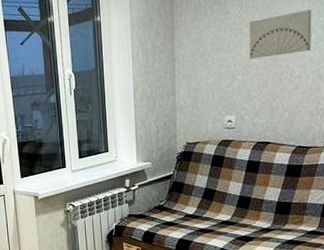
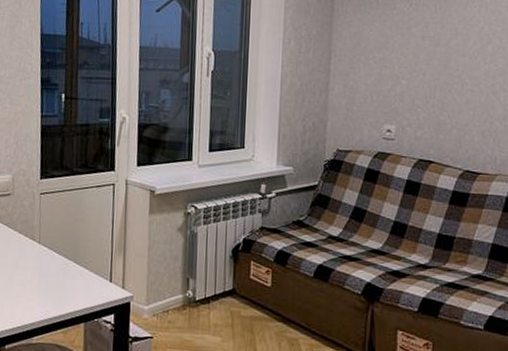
wall art: present [249,10,312,59] -> none [417,17,488,64]

